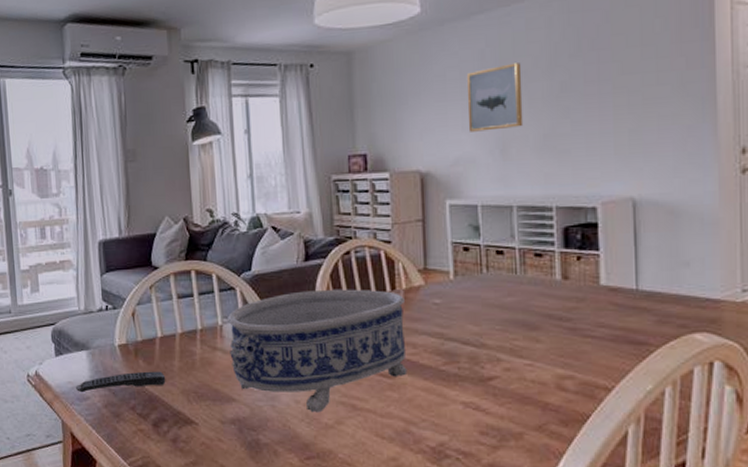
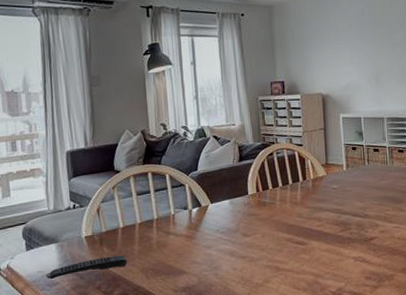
decorative bowl: present [228,289,408,413] -> none [179,180,315,276]
wall art: present [466,63,524,132] -> none [352,19,390,66]

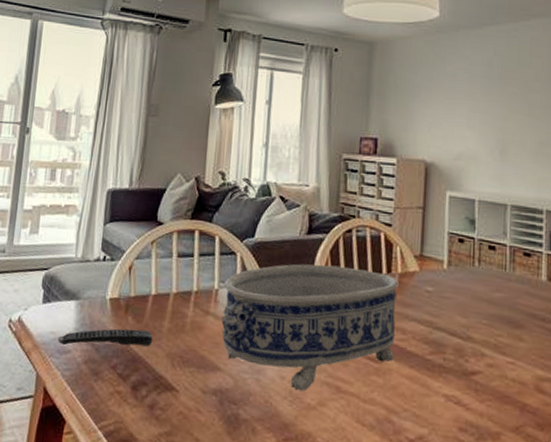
decorative bowl: none [179,180,315,276] -> present [221,264,399,392]

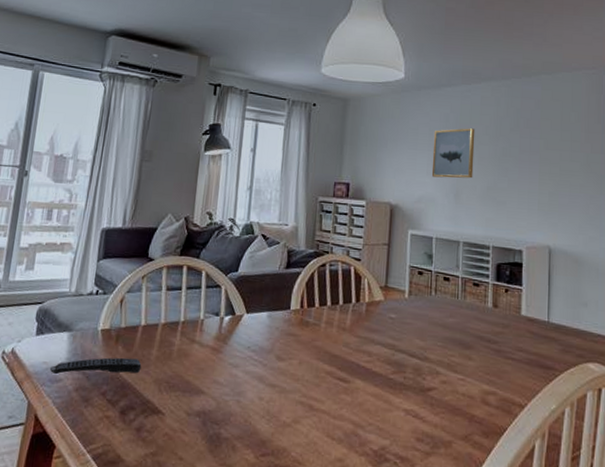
decorative bowl: present [221,264,399,392] -> none [206,295,366,411]
wall art: none [472,73,524,132] -> present [431,128,475,179]

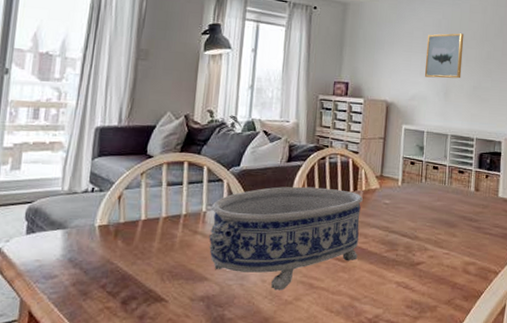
remote control: present [49,357,142,375] -> none [42,251,143,272]
decorative bowl: none [206,295,366,411] -> present [209,186,363,291]

